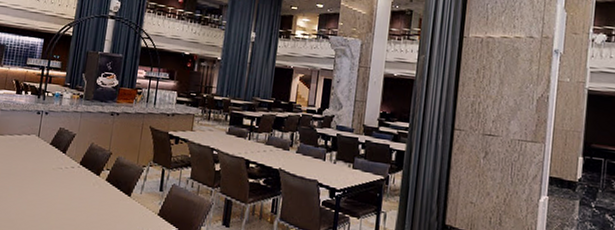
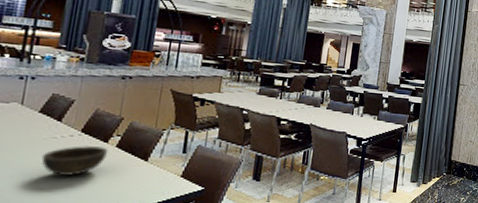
bowl: none [51,177,100,205] -> present [41,146,109,176]

